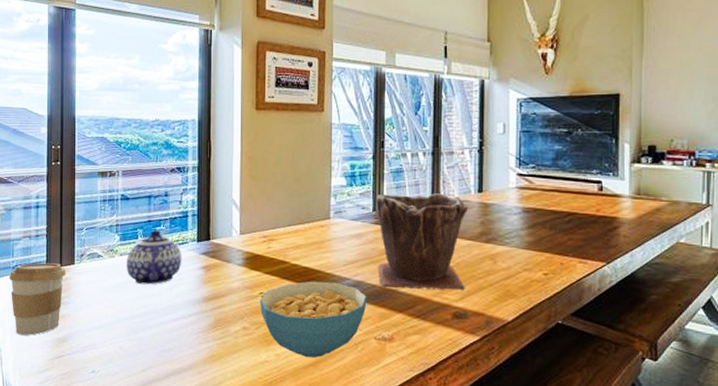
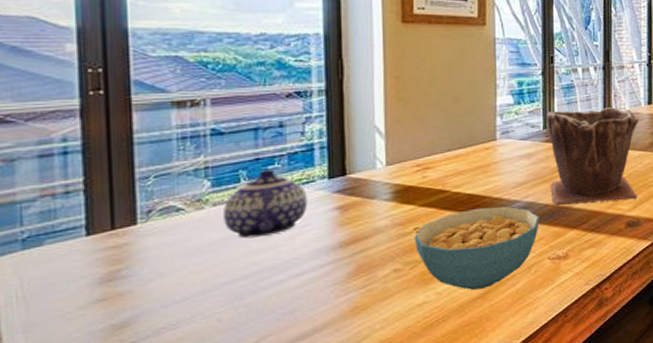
coffee cup: present [9,263,66,336] -> none [16,226,123,331]

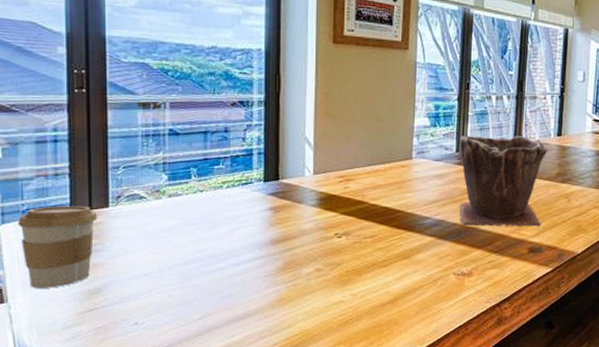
coffee cup: none [16,226,123,331] -> present [18,206,98,288]
teapot: present [224,170,308,239] -> none [177,169,246,228]
cereal bowl: present [414,206,539,290] -> none [334,220,448,295]

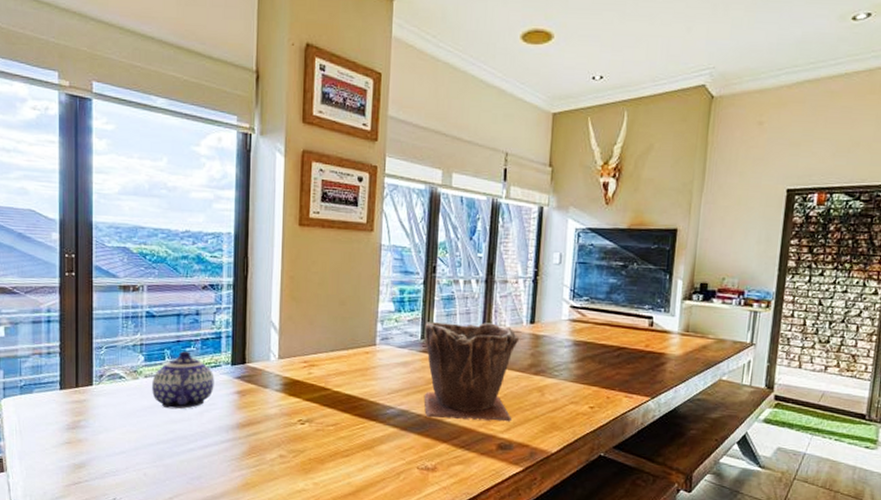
coffee cup: present [18,206,98,288] -> none [16,382,83,461]
teapot: none [177,169,246,228] -> present [152,351,214,410]

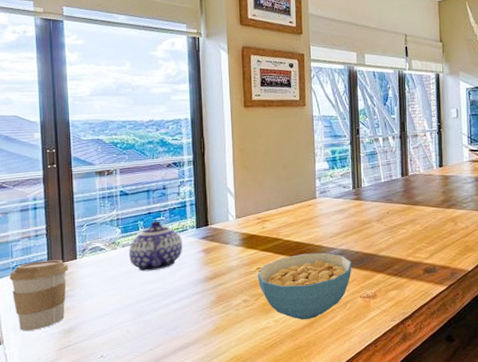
coffee cup: none [16,382,83,461] -> present [9,260,69,331]
cereal bowl: none [298,409,411,487] -> present [257,252,352,319]
plant pot: present [424,322,520,422] -> none [355,170,433,254]

